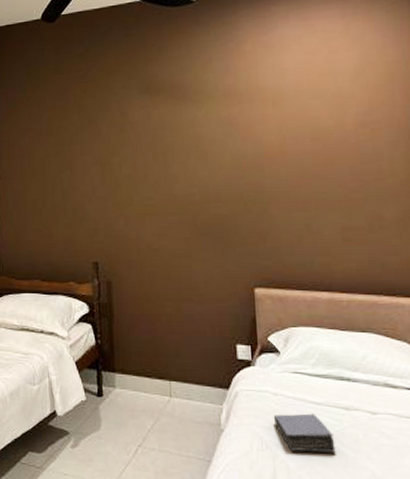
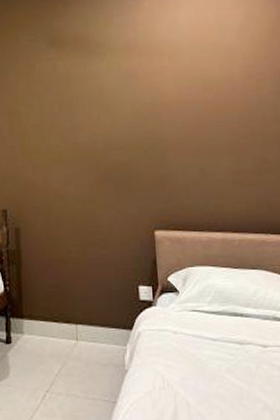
book: present [273,413,336,453] -> none [173,349,232,387]

